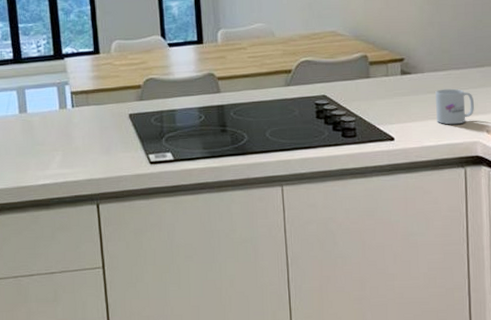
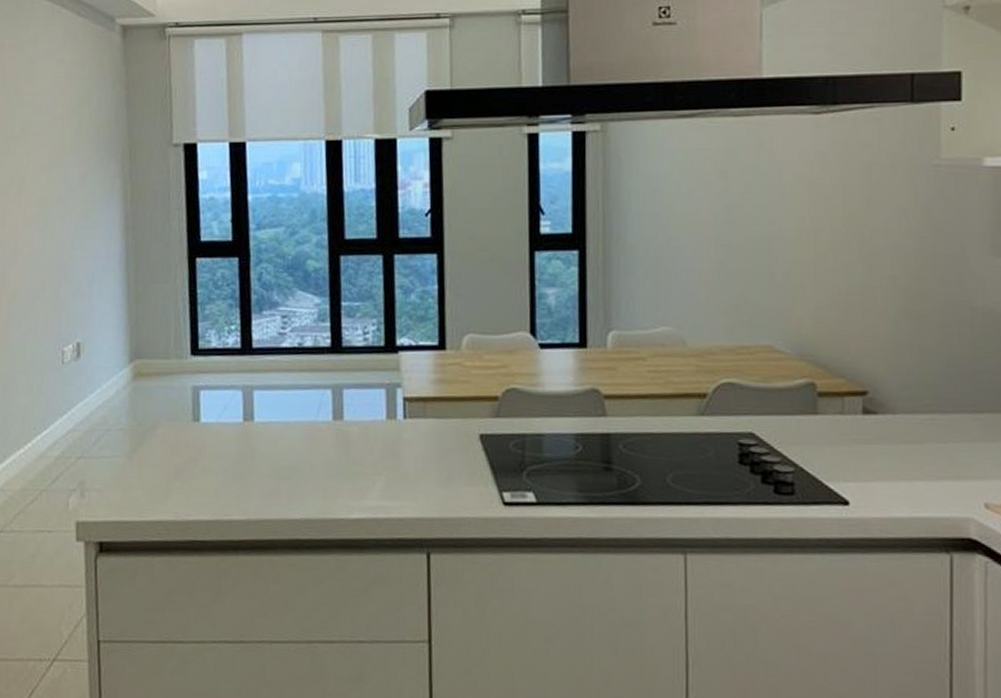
mug: present [435,88,474,125] -> none [911,439,967,491]

